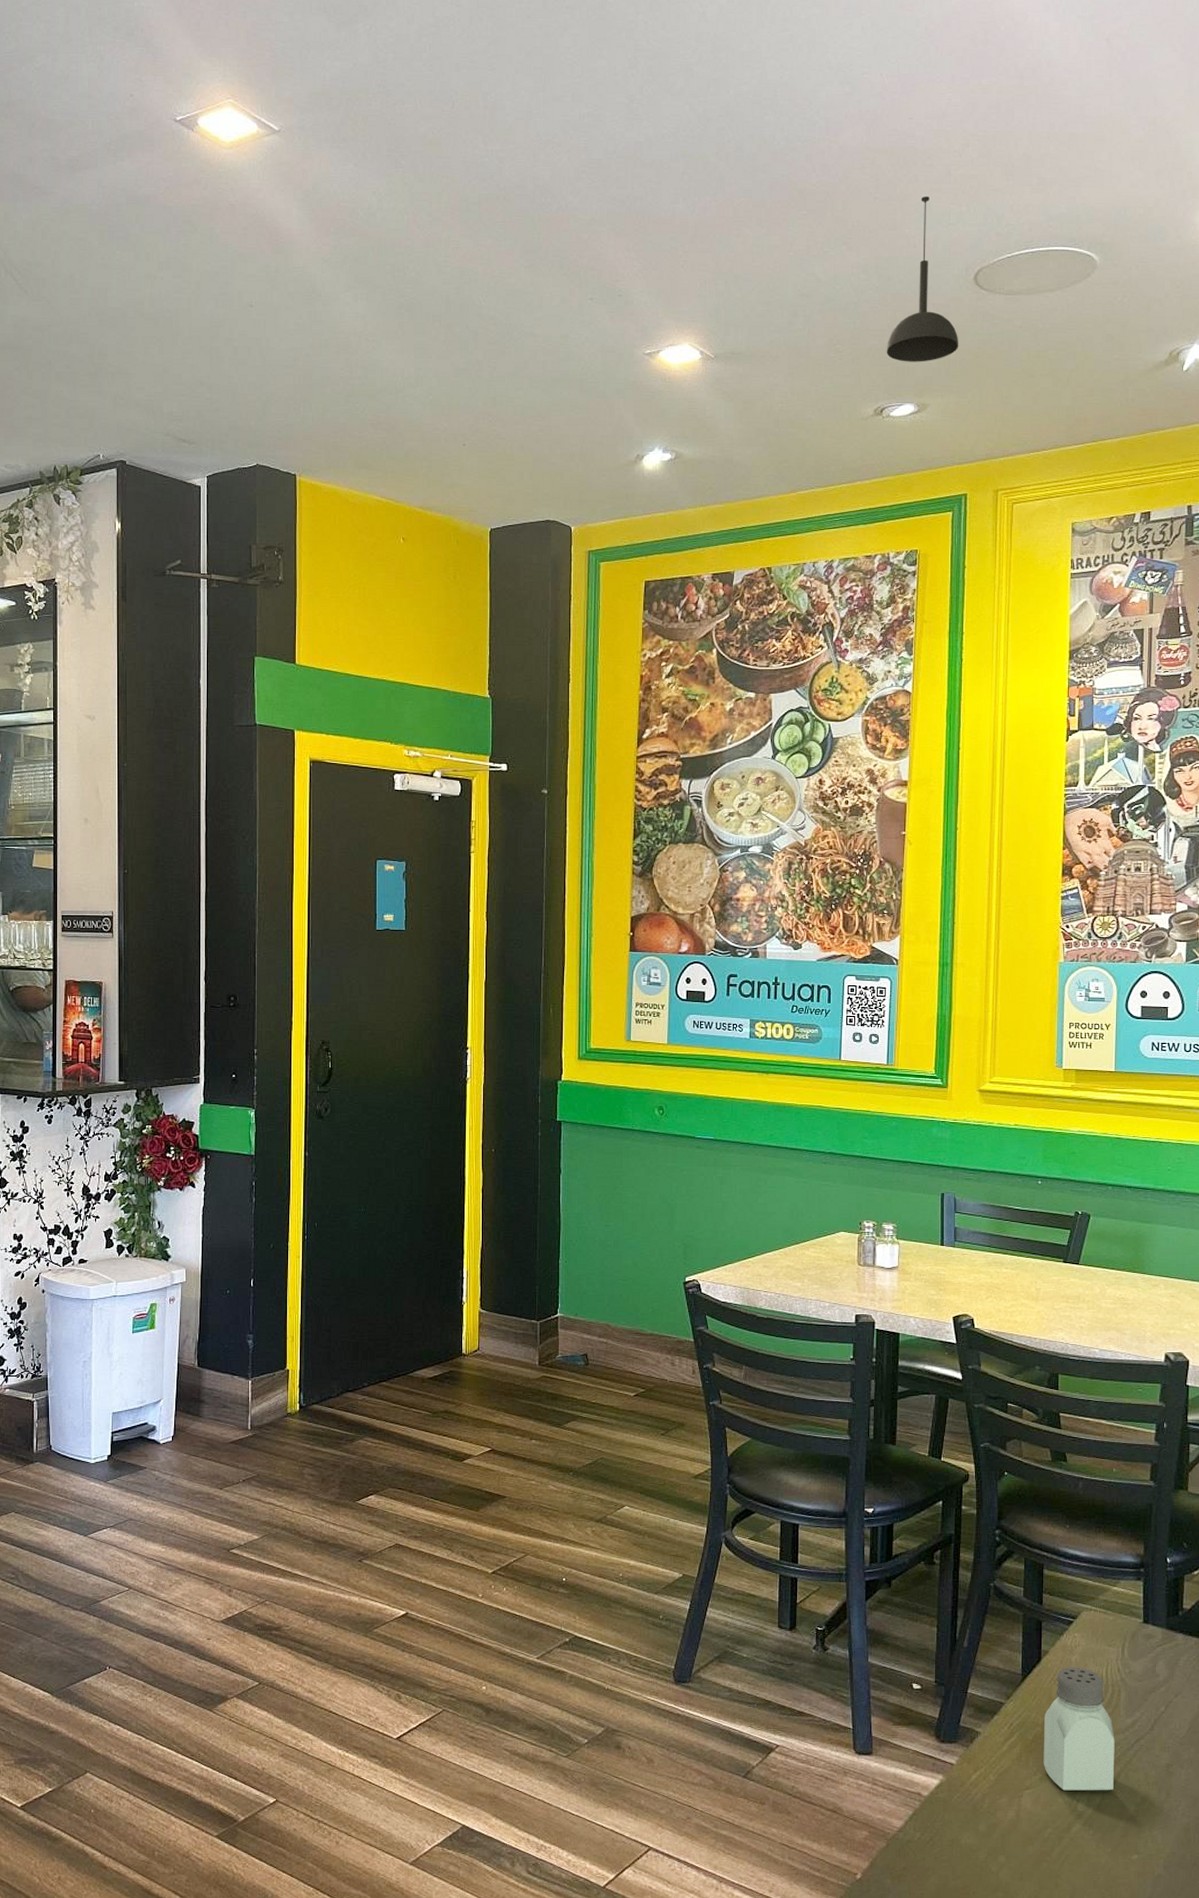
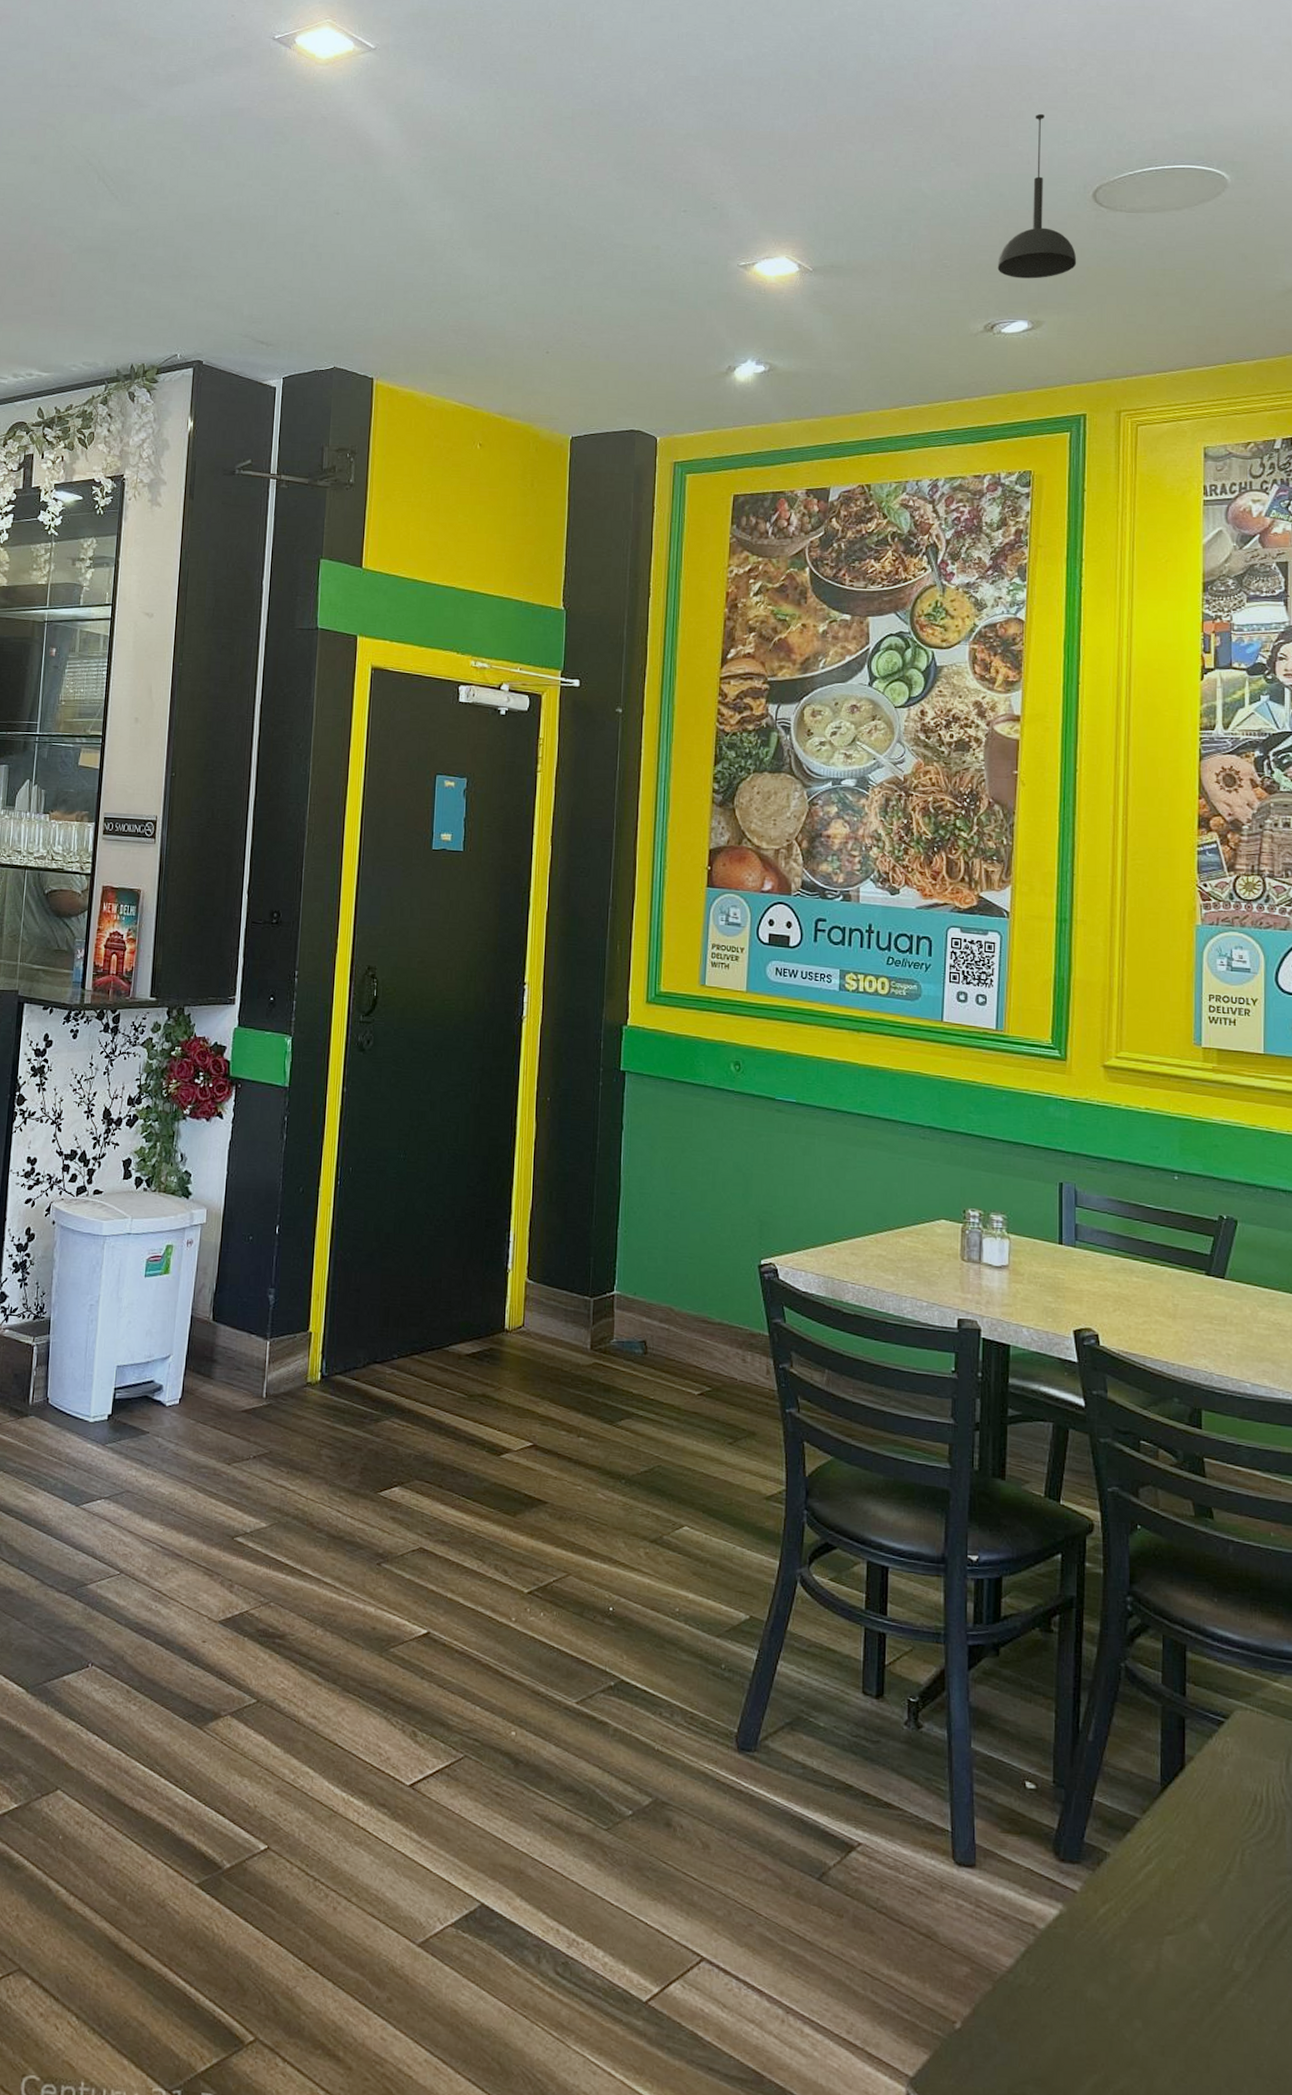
saltshaker: present [1043,1667,1115,1791] -> none [1189,1780,1280,1949]

